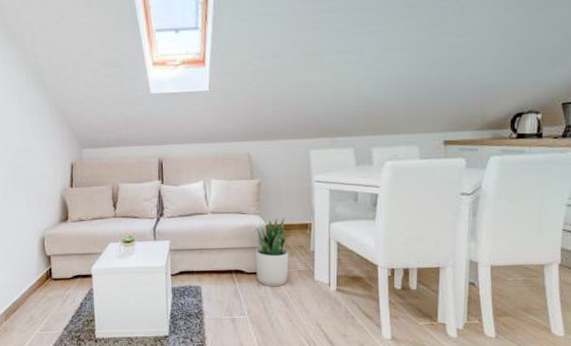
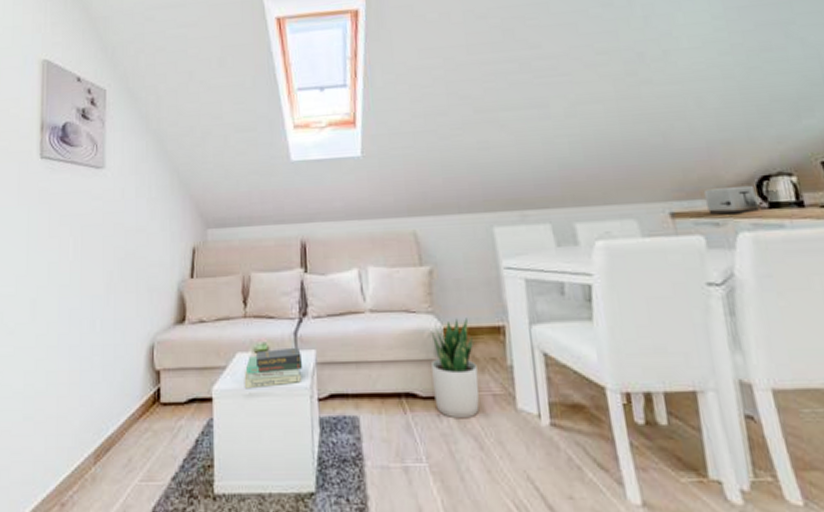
books: none [115,238,159,269] -> present [244,347,302,389]
toaster: none [471,120,510,143] -> present [703,185,759,215]

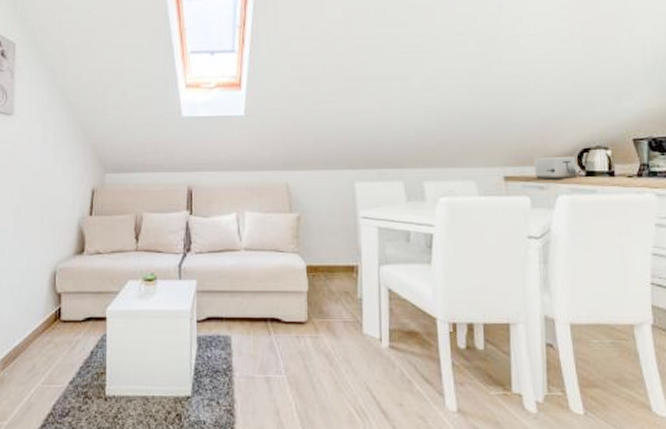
books: present [244,347,302,389] -> none [134,277,184,311]
planter: present [430,318,480,419] -> none [294,258,333,340]

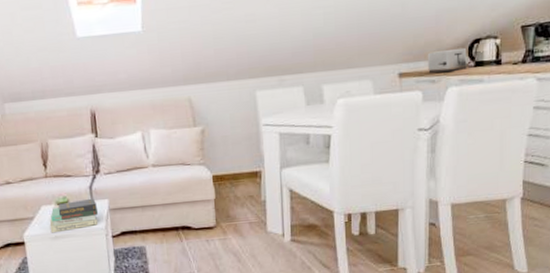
books: none [134,277,184,311] -> present [50,198,98,233]

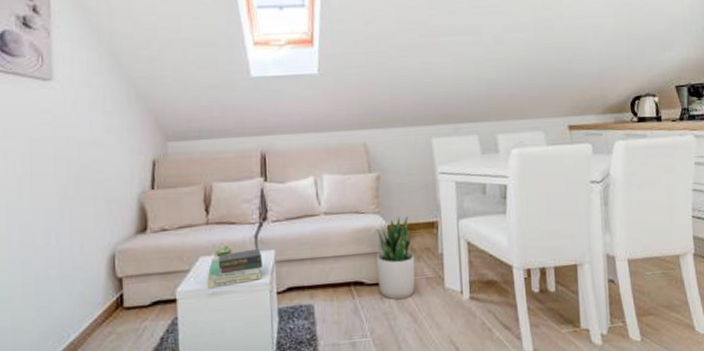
planter: none [202,166,239,242] -> present [377,216,416,300]
toaster: present [427,47,467,74] -> none [593,103,631,127]

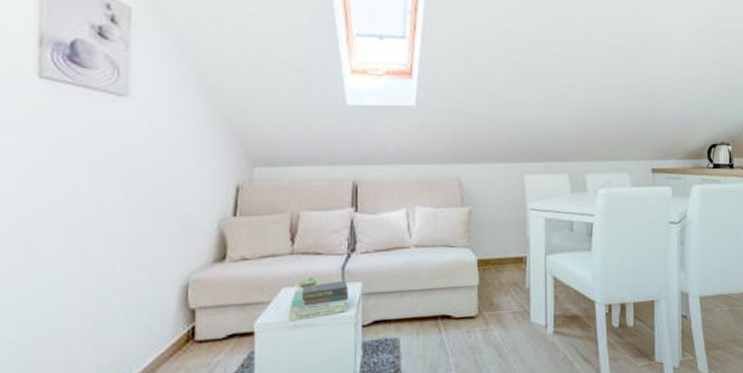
planter: present [377,216,416,300] -> none [465,250,503,334]

